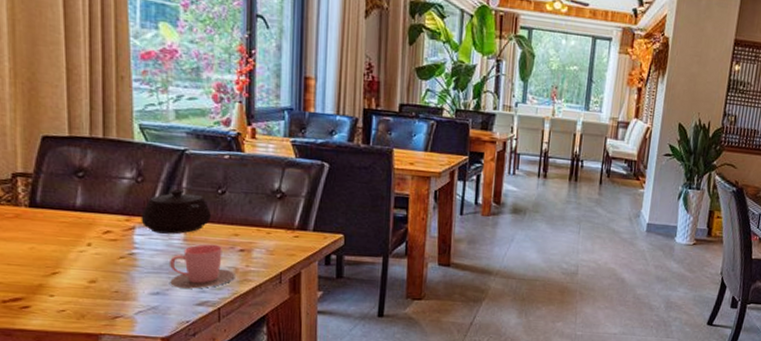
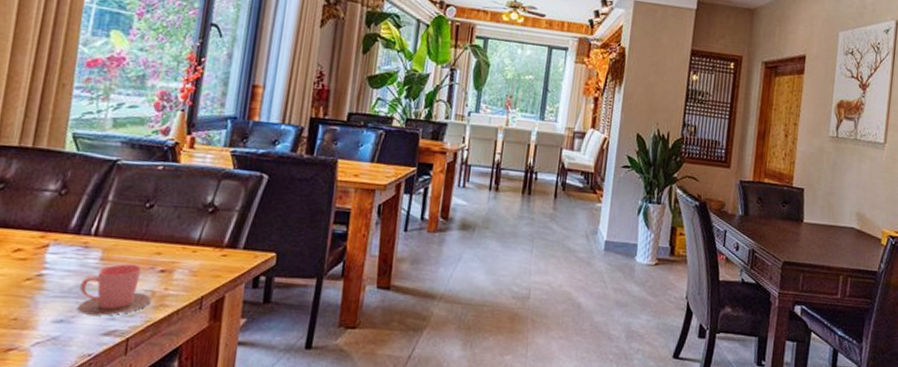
teapot: present [141,188,211,234] -> none [56,202,135,253]

